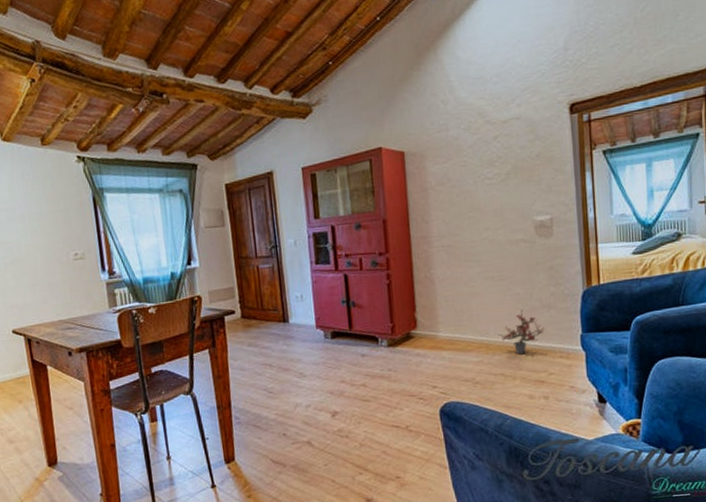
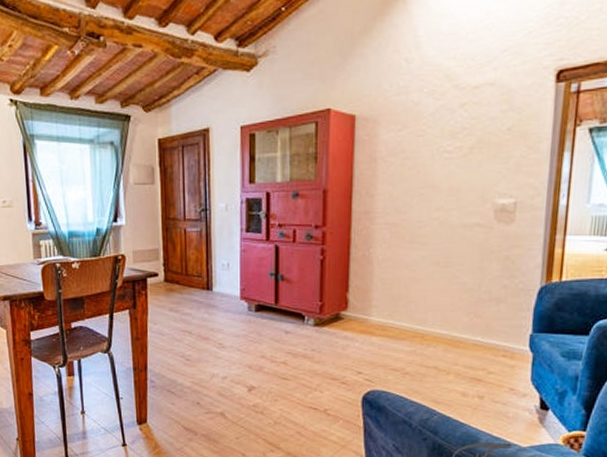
potted plant: present [497,309,545,355] -> none [435,301,490,349]

